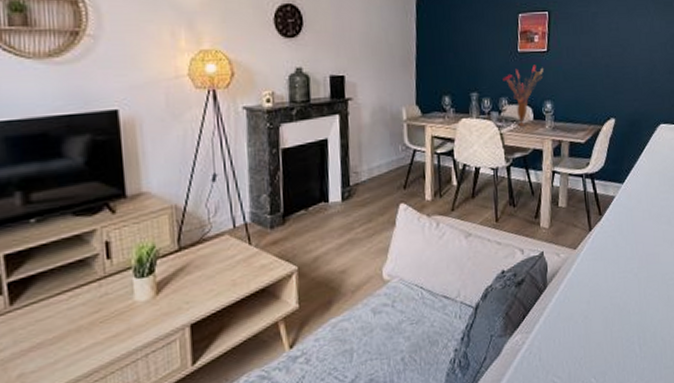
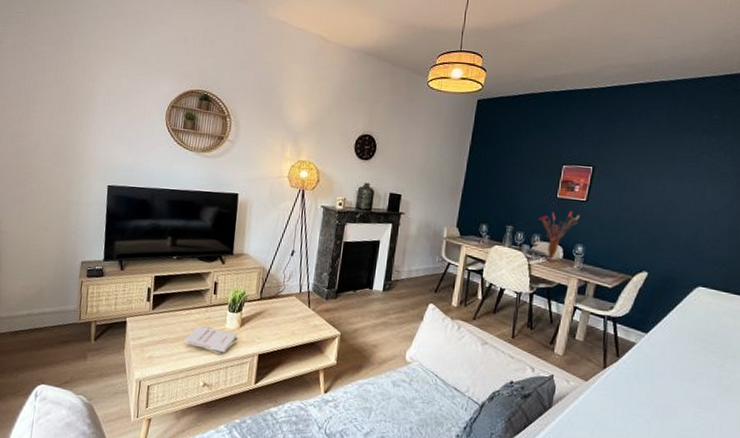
books: none [72,305,157,343] -> present [184,325,238,355]

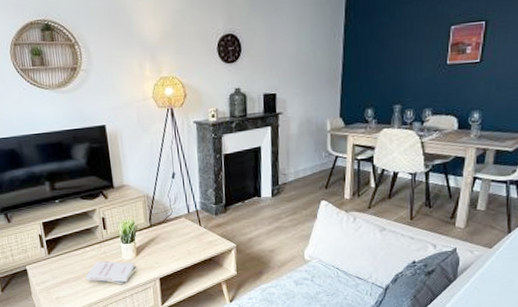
bouquet: present [538,211,580,263] -> none [428,76,473,136]

